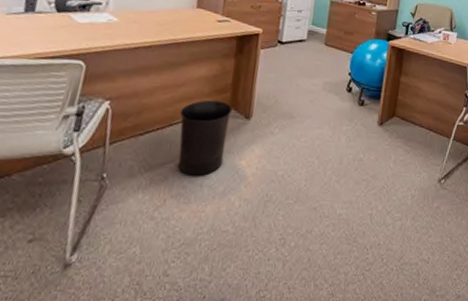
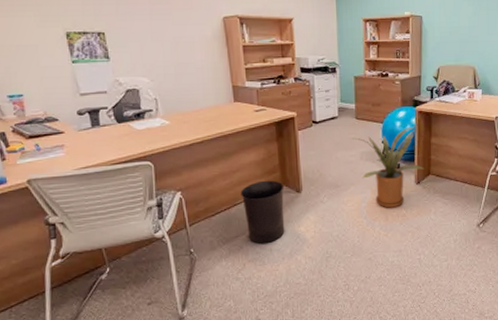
house plant: none [317,61,390,150] -> present [352,126,424,208]

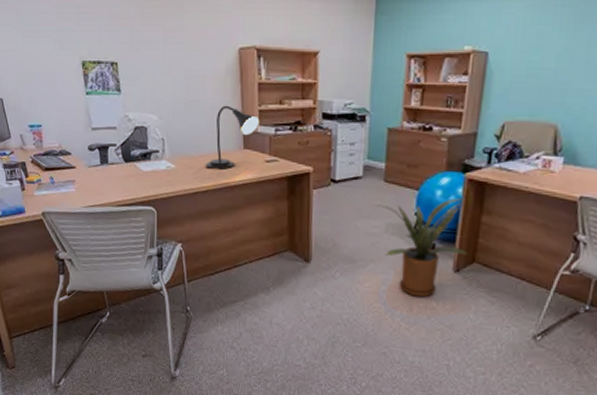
desk lamp: none [200,66,247,122] -> present [206,105,260,170]
waste bin: present [240,180,285,245] -> none [243,242,292,315]

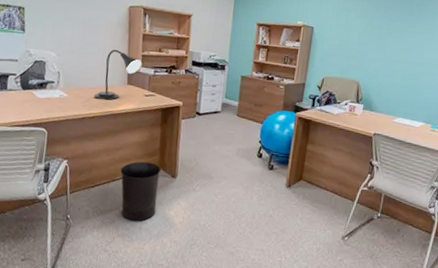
waste bin: none [243,242,292,315] -> present [120,161,161,222]
house plant: present [377,198,468,298] -> none [231,130,297,207]

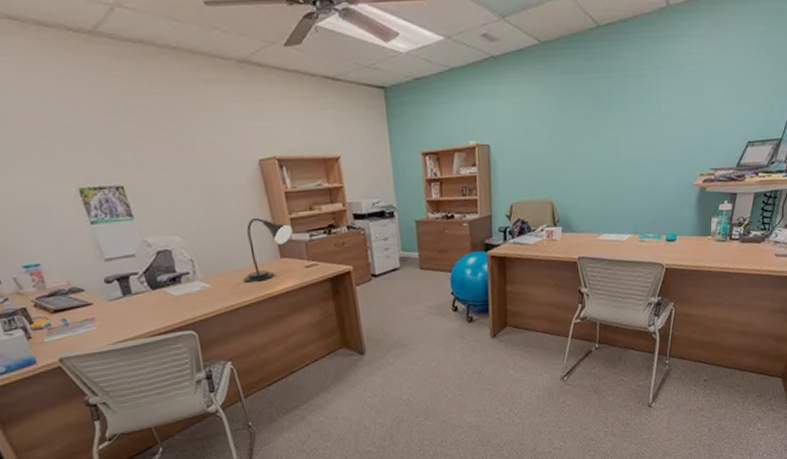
waste bin: present [120,161,161,222] -> none [297,343,350,413]

